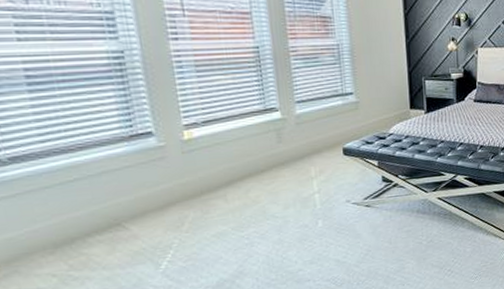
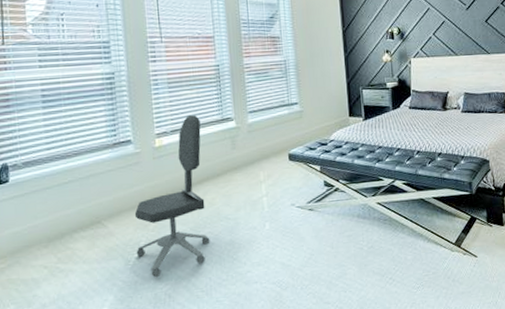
office chair: none [163,103,256,281] -> present [134,114,210,278]

